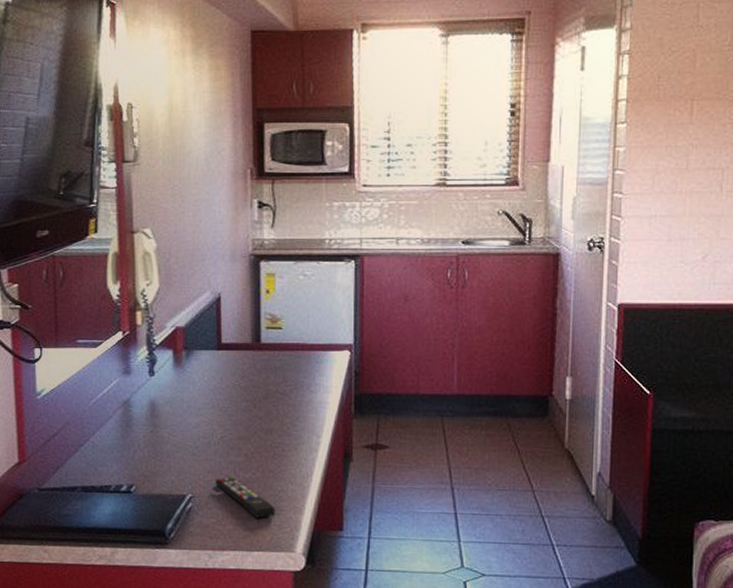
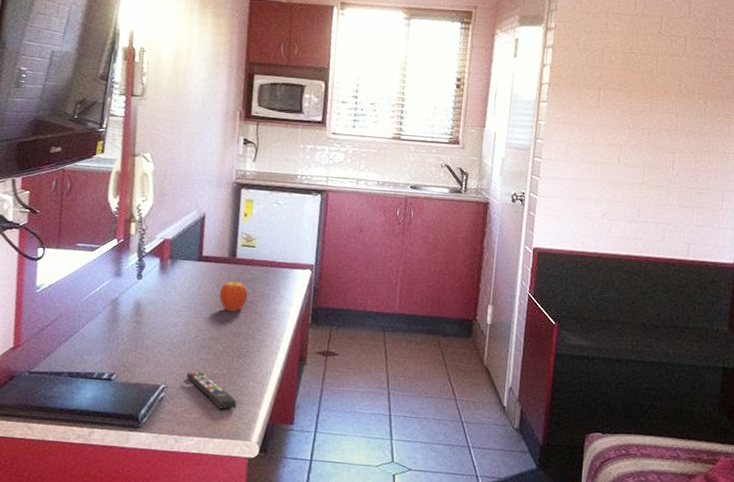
fruit: none [244,368,278,406] -> present [219,280,248,312]

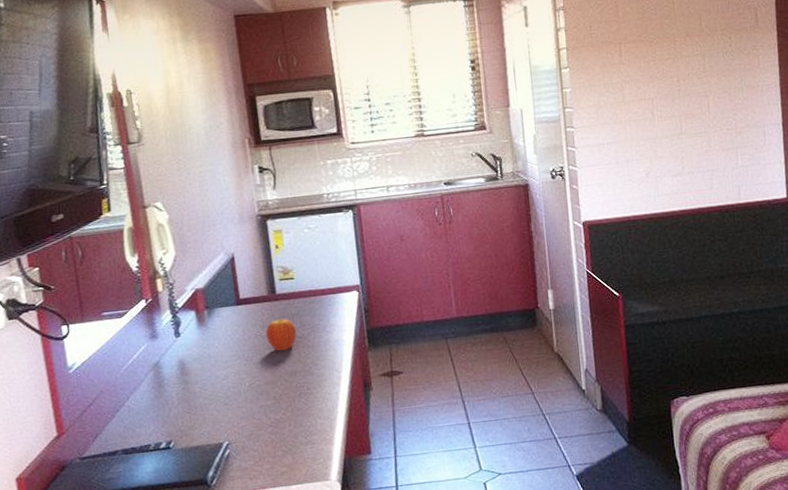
remote control: present [186,371,237,410] -> none [249,420,308,454]

